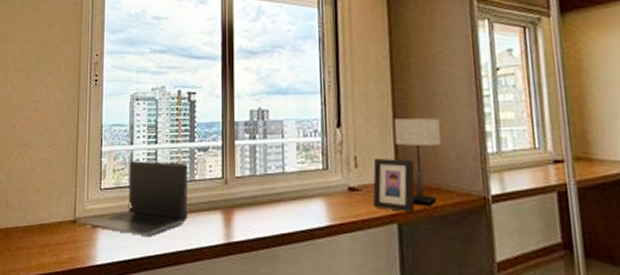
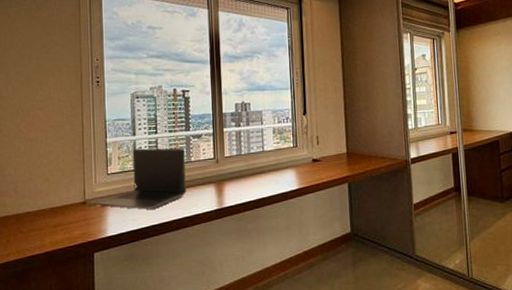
picture frame: present [373,159,415,213] -> none [330,136,360,175]
table lamp: present [393,118,441,207] -> none [345,105,377,169]

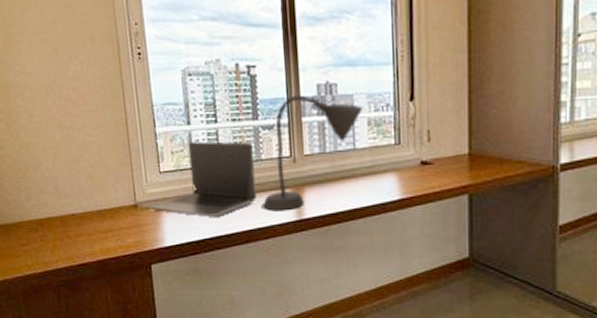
desk lamp: none [189,112,269,202] -> present [260,95,363,211]

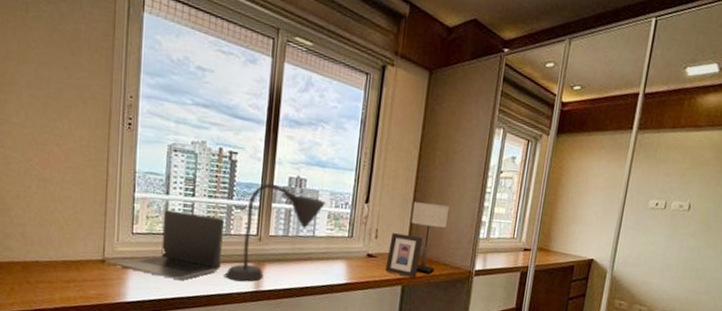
picture frame: none [445,131,488,184] -> present [385,233,423,279]
table lamp: none [469,88,517,177] -> present [411,202,450,275]

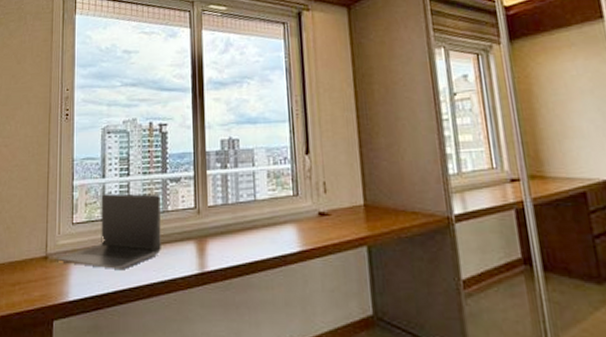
desk lamp: present [223,183,325,282] -> none [164,150,262,264]
picture frame: present [385,233,423,279] -> none [342,183,383,235]
table lamp: present [411,202,450,275] -> none [359,142,405,228]

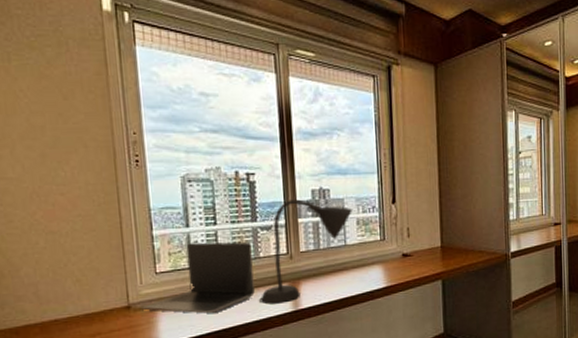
desk lamp: none [164,150,262,264] -> present [258,199,352,304]

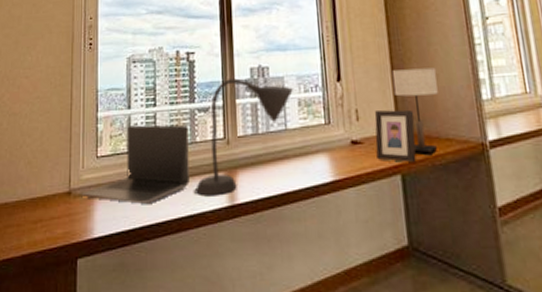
picture frame: none [422,228,456,271] -> present [374,109,417,163]
table lamp: none [439,193,476,265] -> present [391,67,438,156]

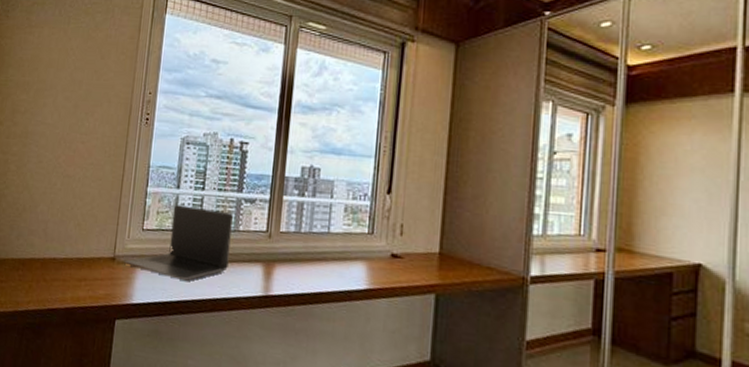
desk lamp: present [193,78,293,196] -> none [230,174,341,285]
picture frame: present [374,109,417,163] -> none [414,229,460,286]
table lamp: present [391,67,438,156] -> none [443,191,491,281]

